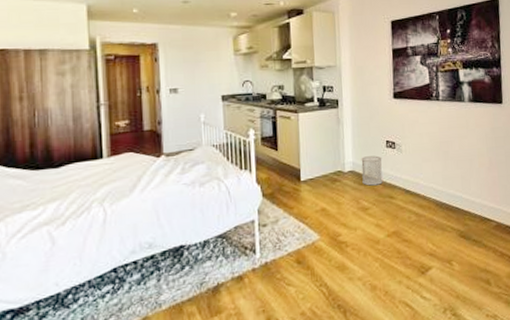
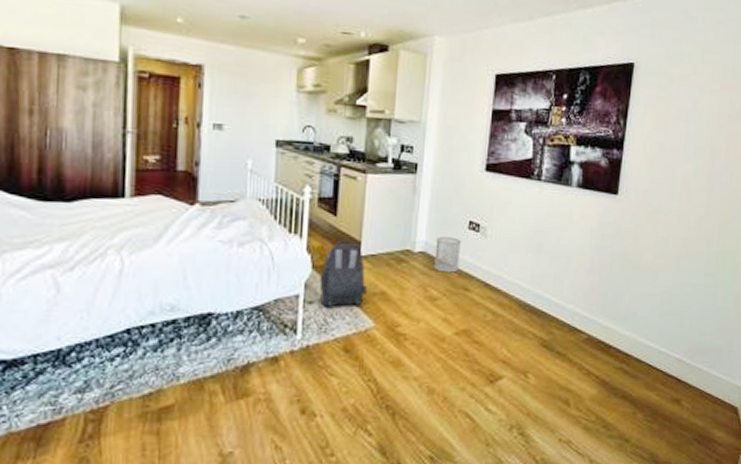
backpack: none [270,168,311,228] -> present [319,239,368,307]

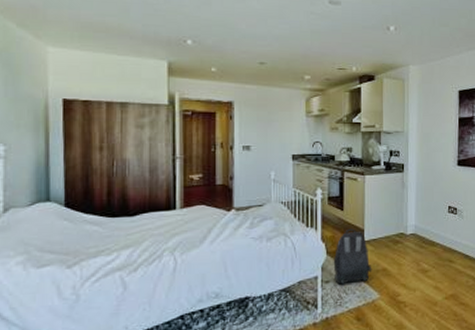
wastebasket: present [434,237,462,273] -> none [423,220,444,249]

